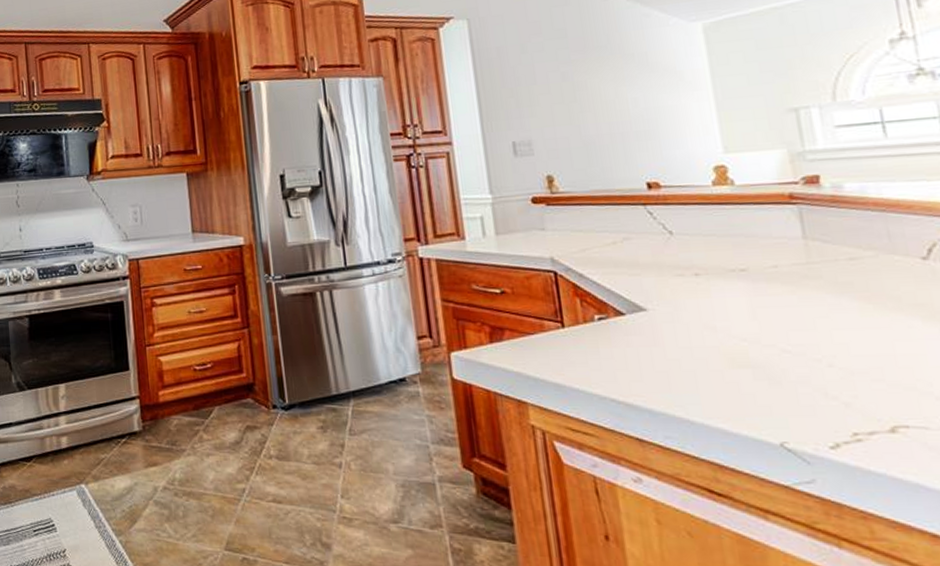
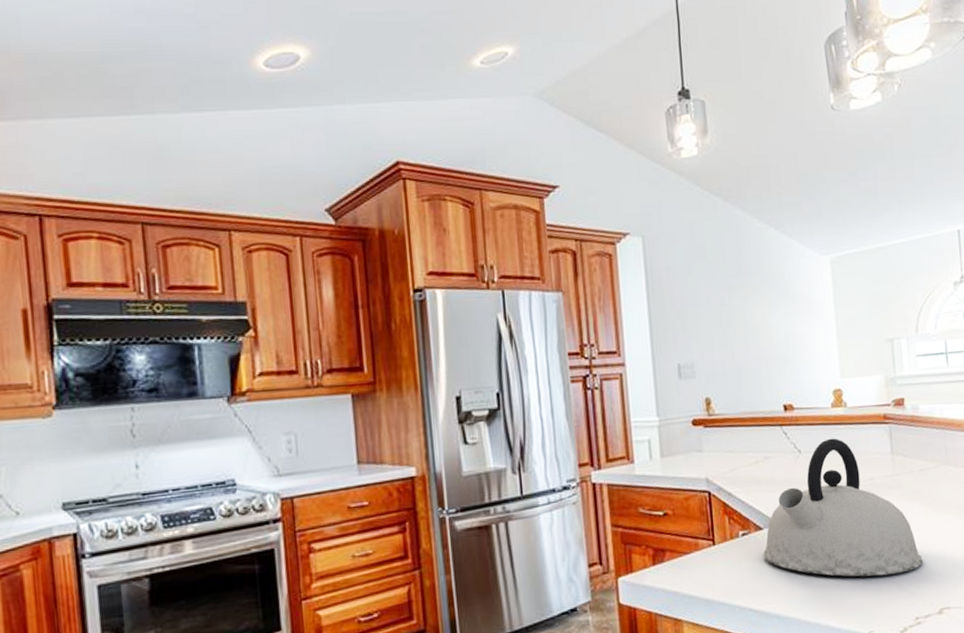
kettle: none [626,219,861,379] -> present [763,438,923,577]

